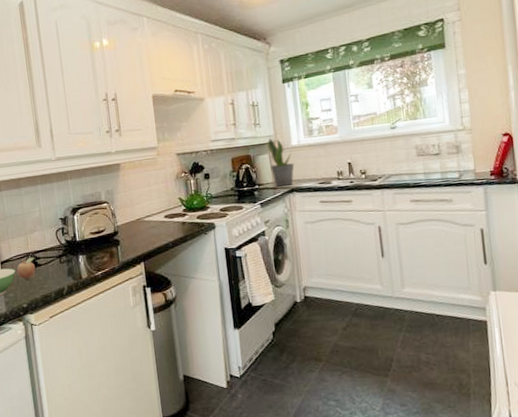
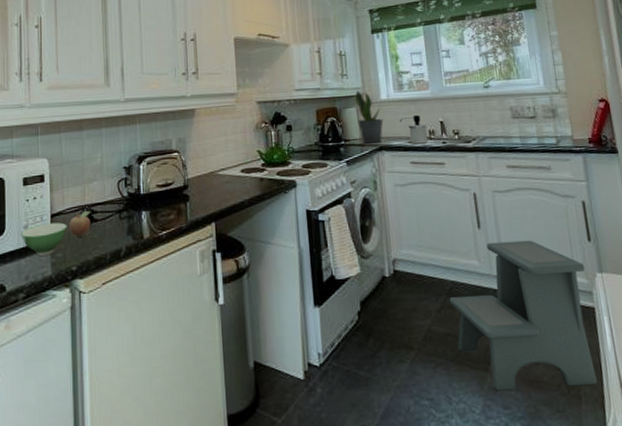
soap dispenser: none [309,158,337,185] -> present [399,115,428,144]
step stool: none [354,265,486,392] -> present [449,240,598,391]

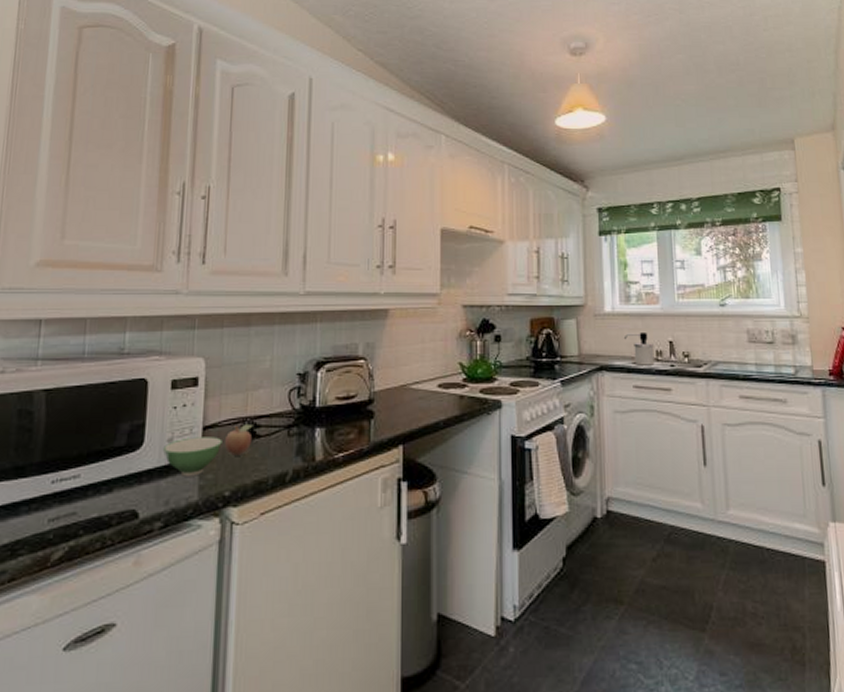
potted plant: present [354,90,384,144] -> none [575,299,606,362]
step stool: present [449,240,598,391] -> none [667,482,825,655]

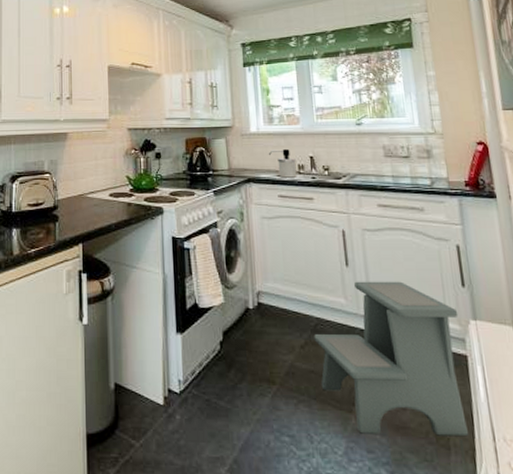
step stool: none [667,482,825,655] -> present [314,281,469,437]

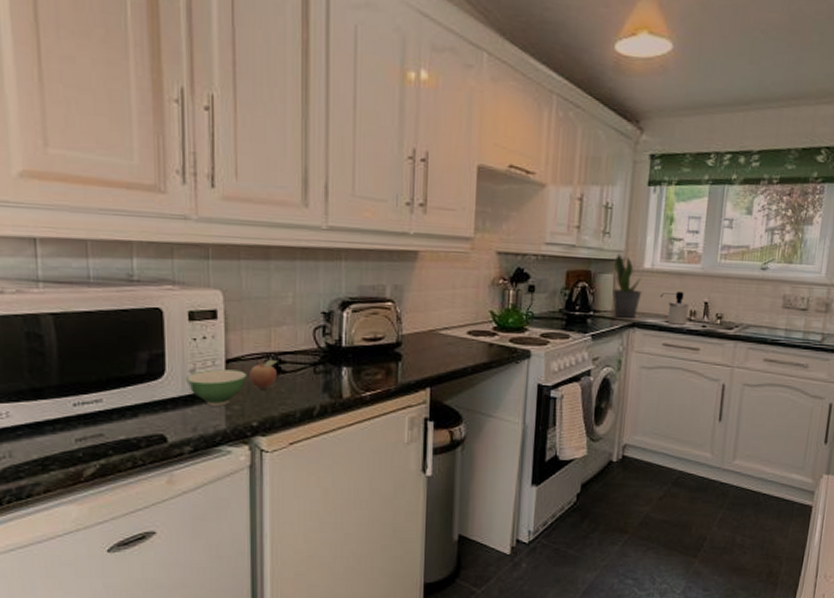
potted plant: none [224,122,252,175] -> present [612,253,642,318]
step stool: present [314,281,469,437] -> none [672,436,815,575]

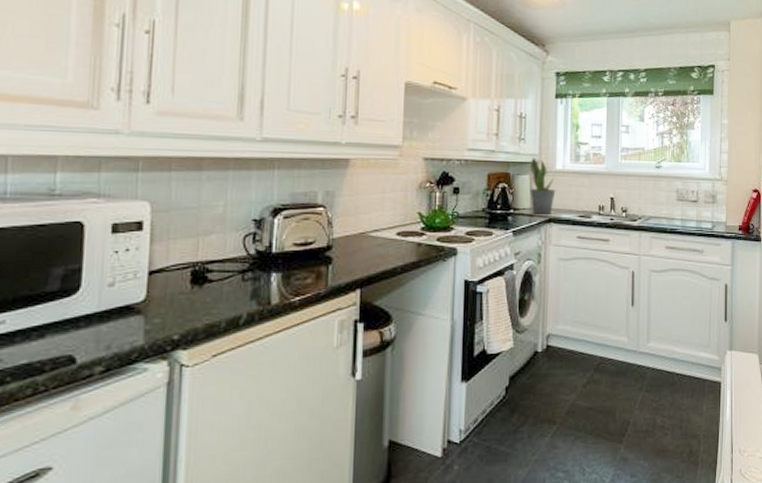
bowl: present [185,369,247,406] -> none [102,281,171,321]
fruit: present [248,359,278,389] -> none [172,268,205,300]
soap dispenser: present [659,291,689,325] -> none [571,189,597,219]

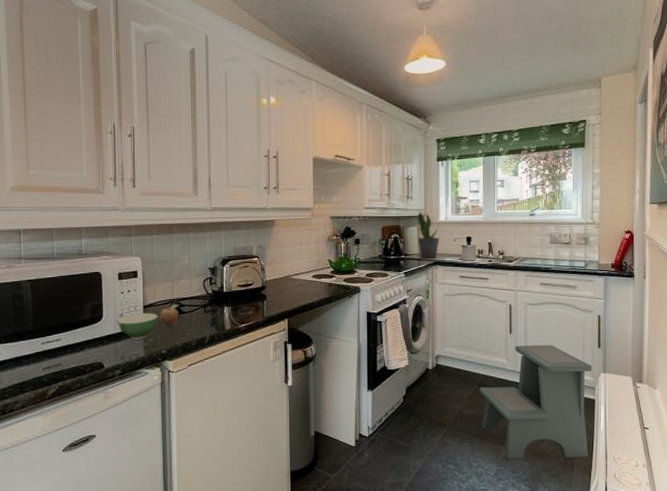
bowl: none [102,281,171,321] -> present [116,313,158,340]
fruit: none [172,268,205,300] -> present [159,303,180,326]
soap dispenser: none [571,189,597,219] -> present [453,236,477,261]
step stool: none [596,319,719,461] -> present [479,345,593,460]

